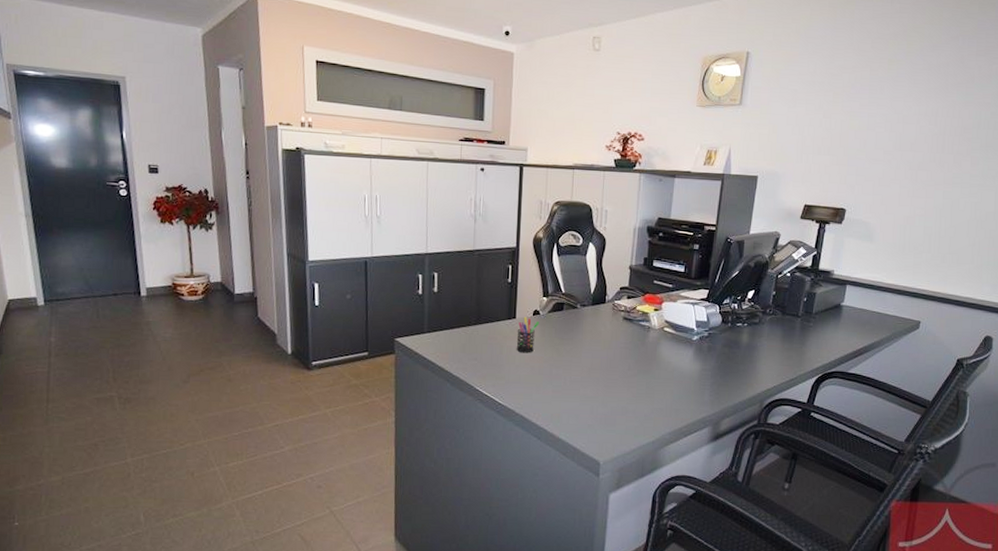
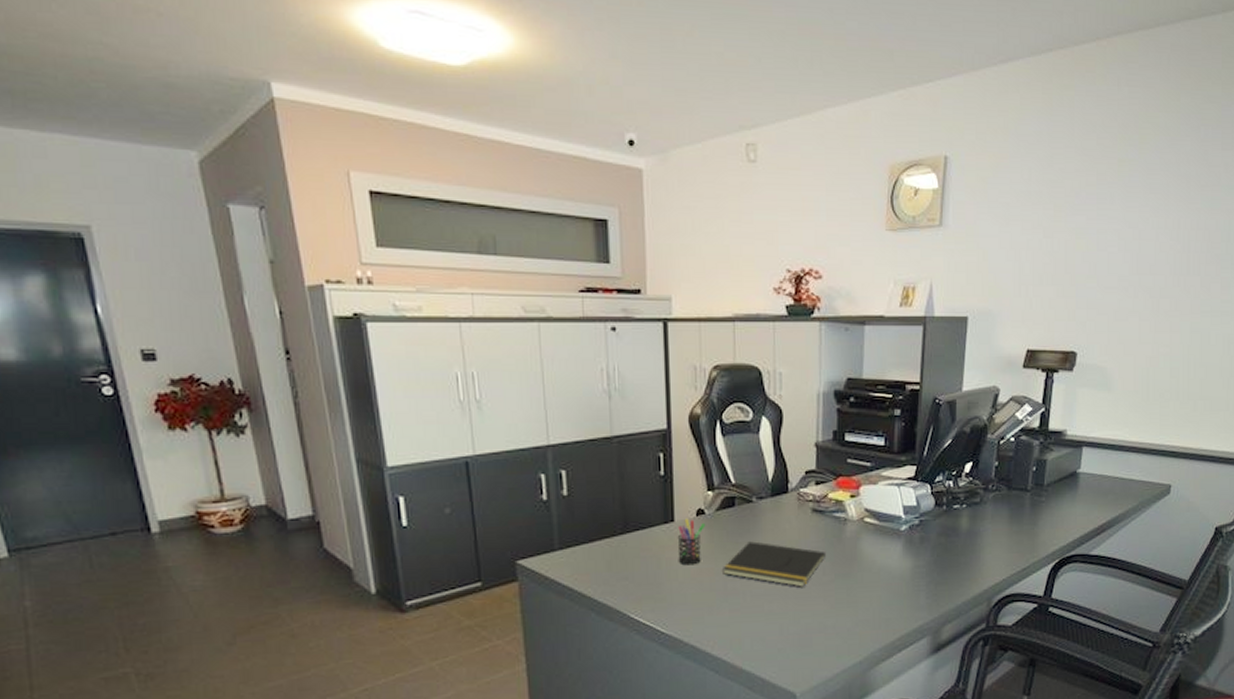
notepad: none [550,339,632,378] -> present [723,541,827,587]

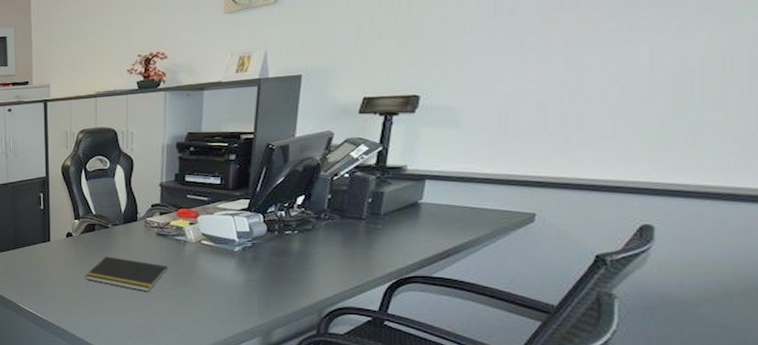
pen holder: present [677,518,706,566] -> none [52,239,73,272]

